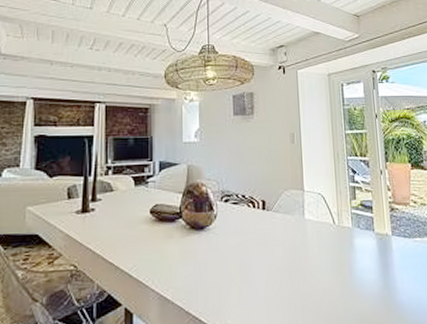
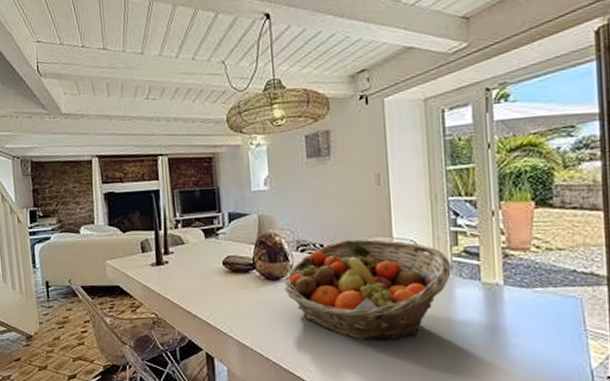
fruit basket: none [208,191,352,291] -> present [284,239,452,341]

